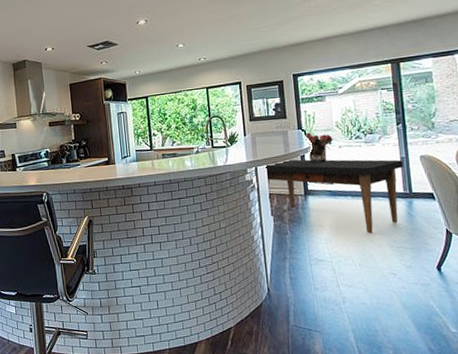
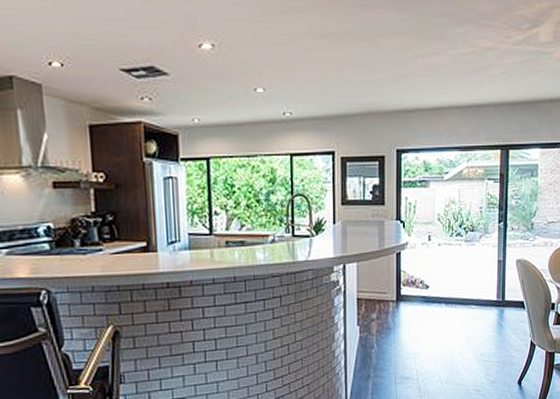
dining table: present [266,159,404,233] -> none [356,256,500,346]
bouquet: present [304,132,334,163] -> none [402,224,434,263]

